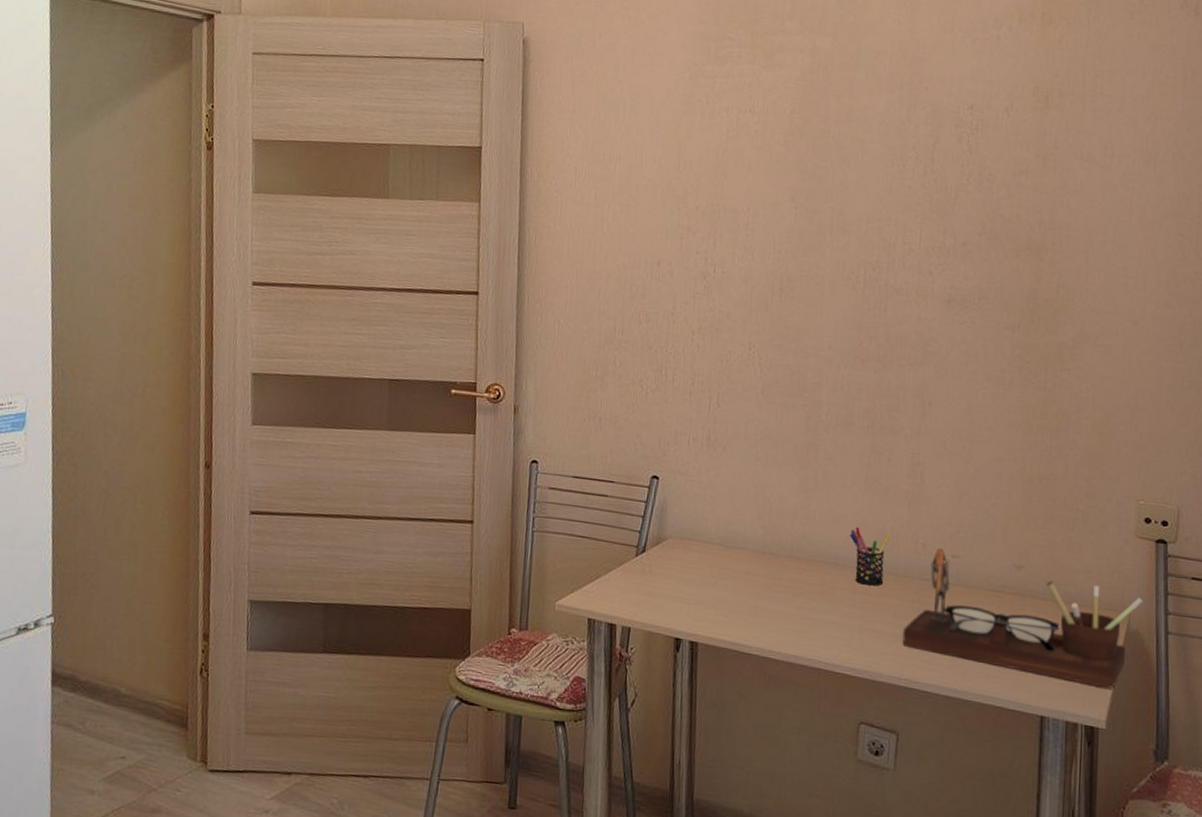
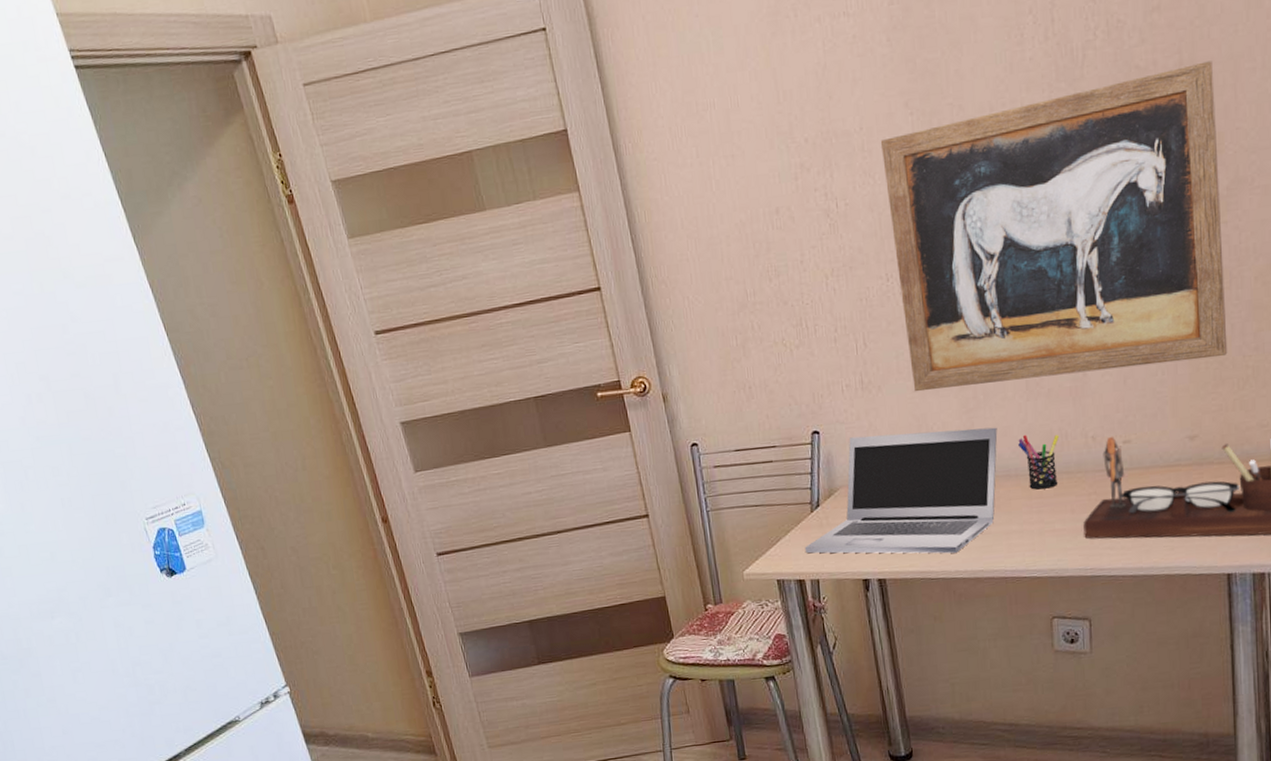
laptop: none [622,490,832,631] -> present [804,427,998,554]
wall art: none [757,223,1070,495] -> present [880,61,1228,392]

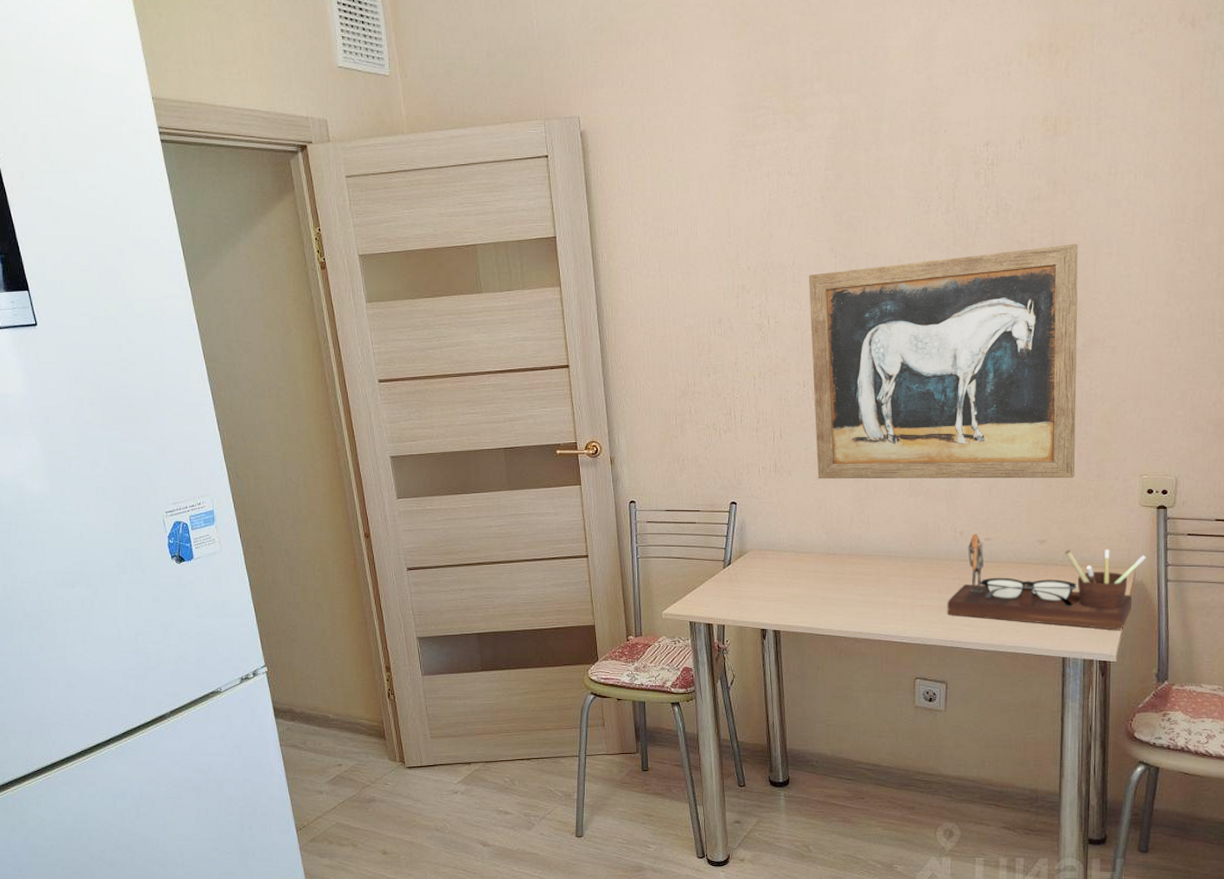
laptop: present [804,427,998,554] -> none [715,510,883,615]
pen holder: present [1018,434,1060,490] -> none [899,524,934,570]

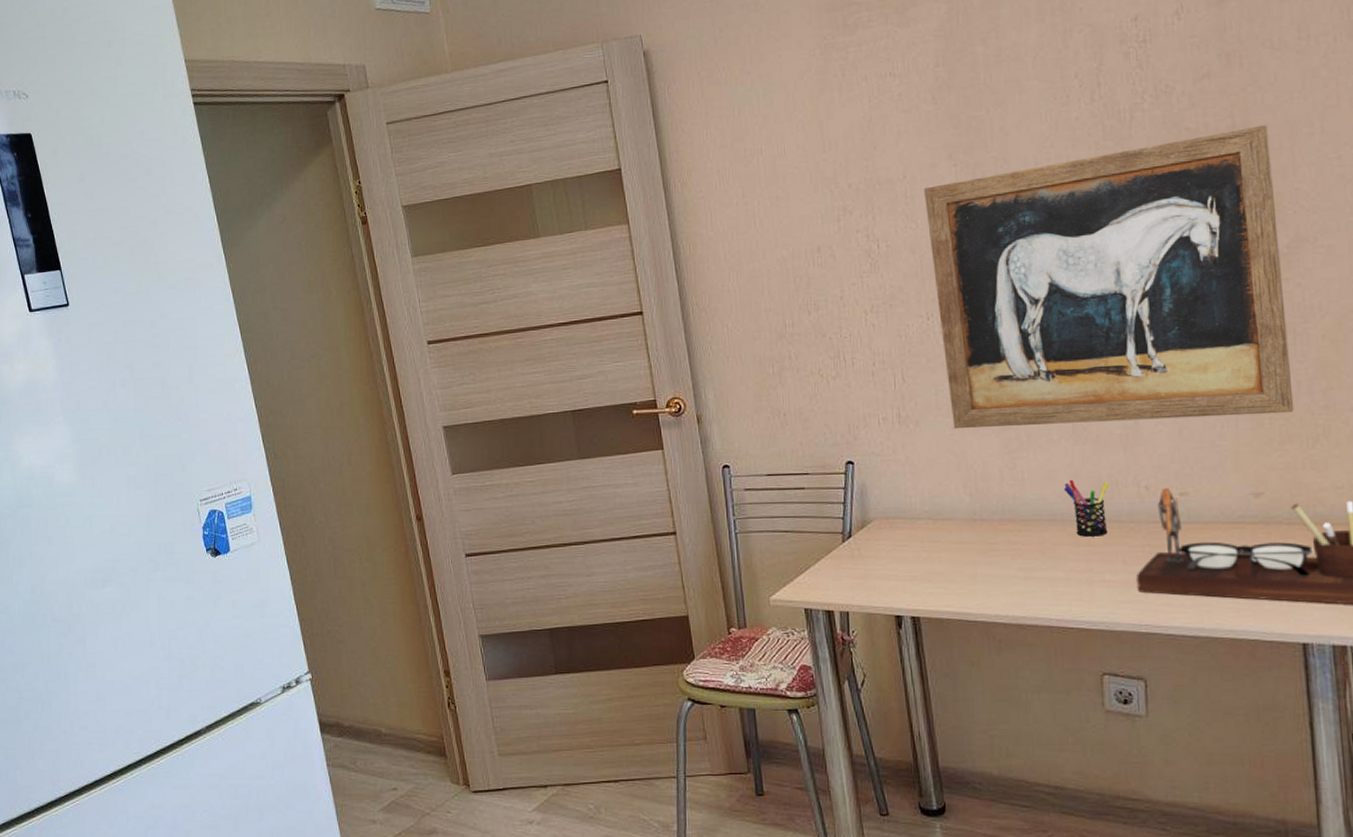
pen holder: none [899,524,934,570] -> present [1064,479,1110,537]

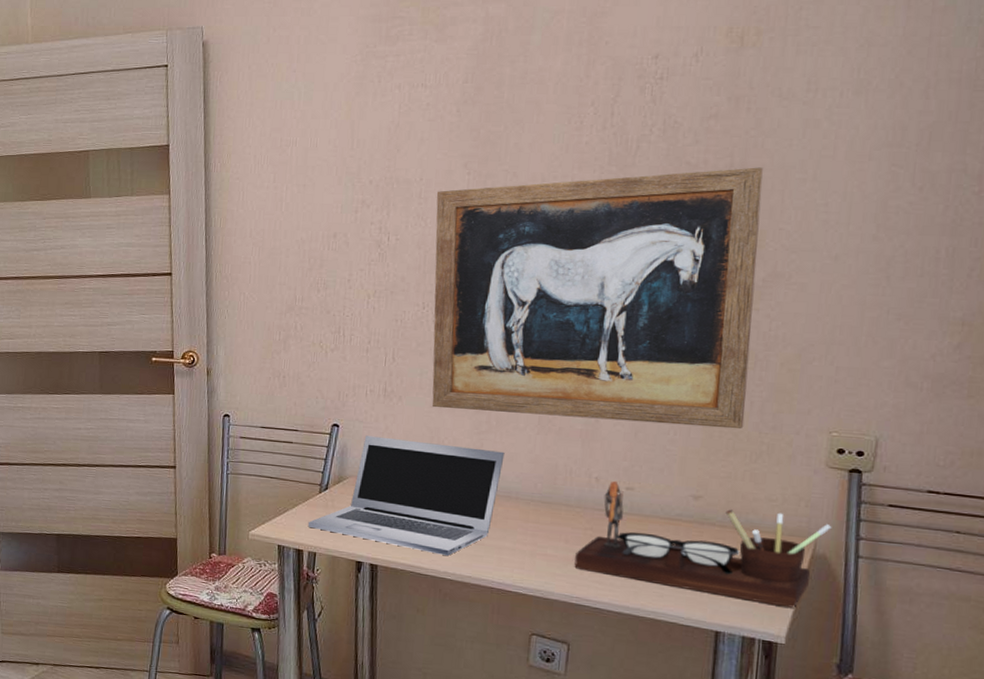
laptop: none [834,469,1042,596] -> present [308,435,505,556]
pen holder: present [1064,479,1110,537] -> none [523,463,564,516]

